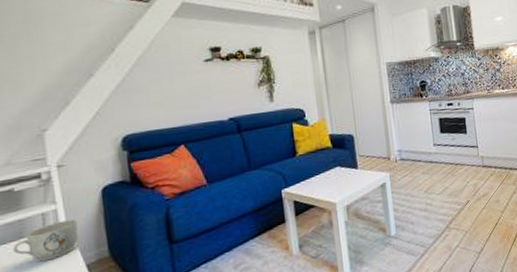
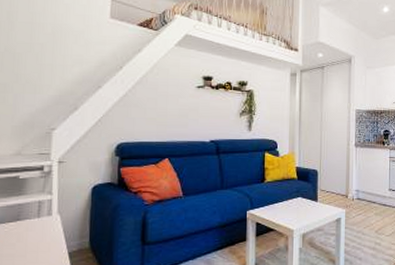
mug: present [12,219,79,262] -> none [9,210,67,244]

